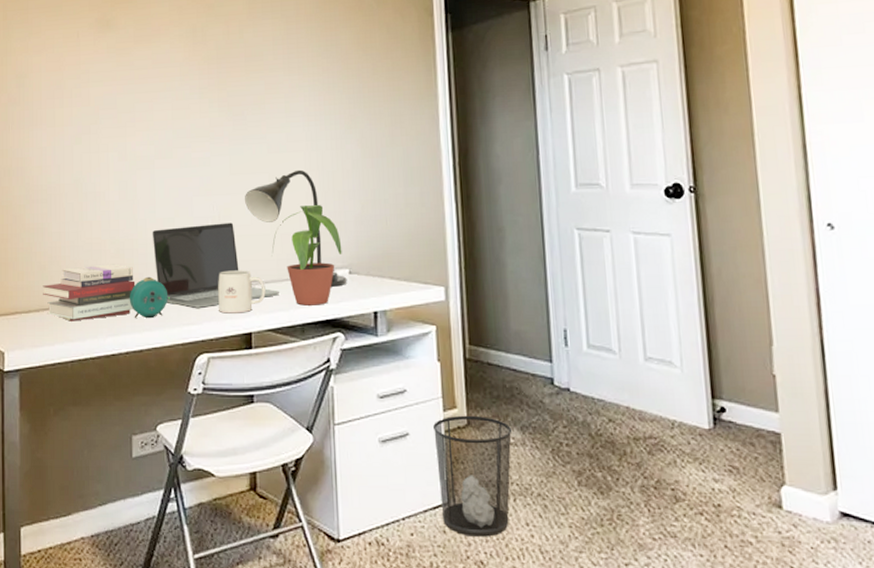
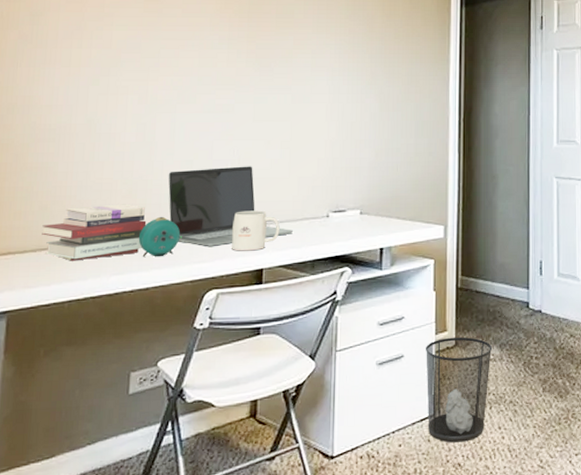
desk lamp: present [245,169,347,287] -> none [266,119,358,226]
potted plant: present [272,205,342,306] -> none [289,152,355,243]

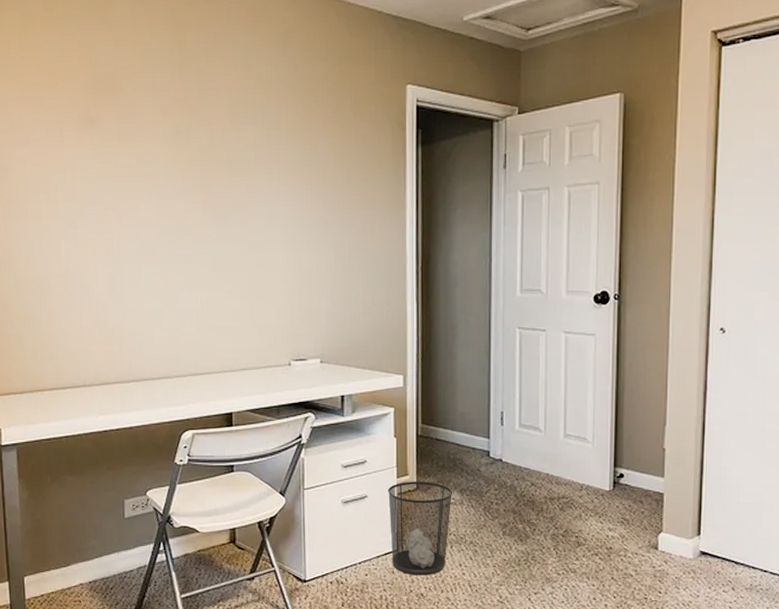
books: present [42,204,147,261] -> none [35,350,125,402]
alarm clock: present [138,216,181,257] -> none [119,362,156,400]
laptop: present [168,166,293,247] -> none [139,315,257,392]
mug: present [231,210,280,252] -> none [201,358,245,397]

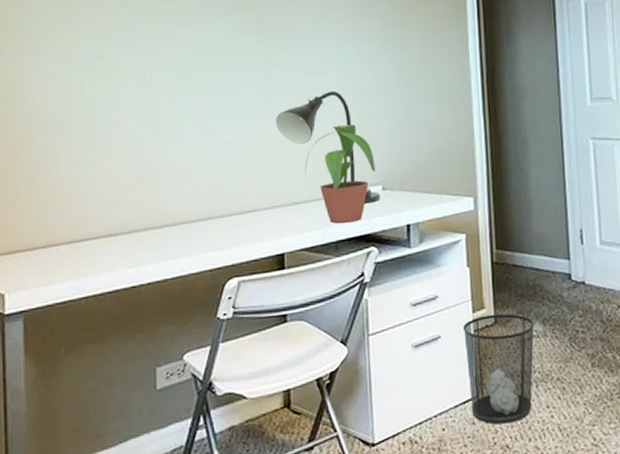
desk lamp: none [227,269,319,374] -> present [276,90,381,204]
potted plant: none [252,302,315,390] -> present [305,125,376,223]

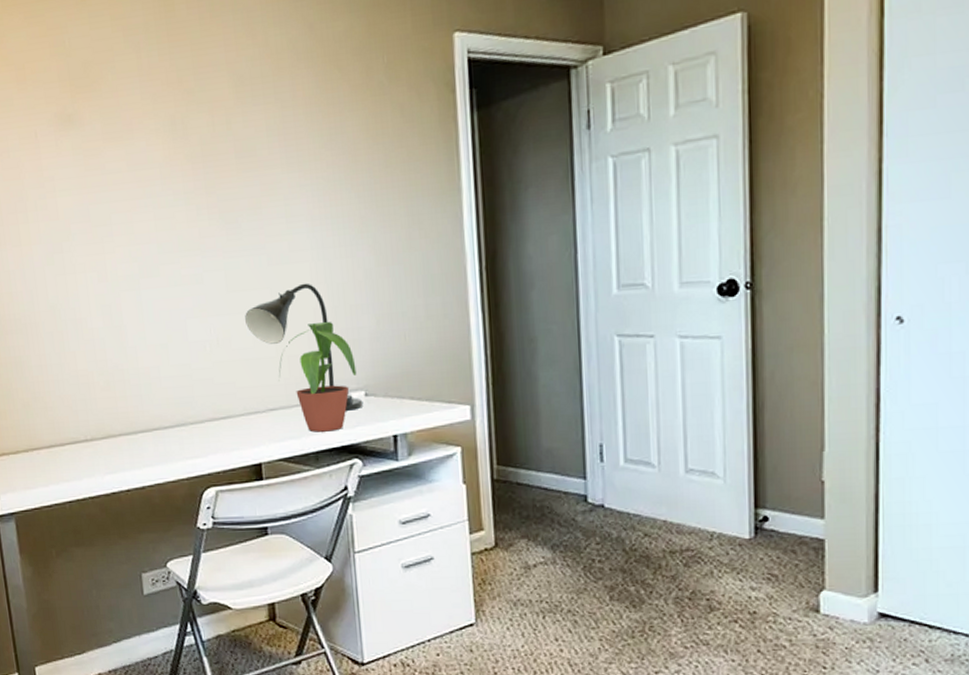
waste bin: present [463,313,535,425] -> none [459,536,543,654]

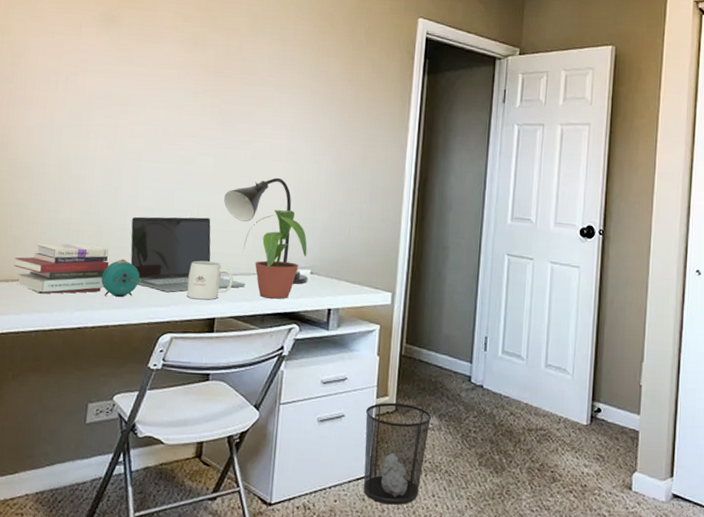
books: none [29,397,131,461] -> present [14,244,109,294]
alarm clock: none [125,409,168,454] -> present [101,259,140,298]
laptop: none [143,346,289,441] -> present [130,217,245,293]
mug: none [221,397,275,446] -> present [187,260,233,301]
waste bin: none [459,536,543,654] -> present [363,402,432,505]

